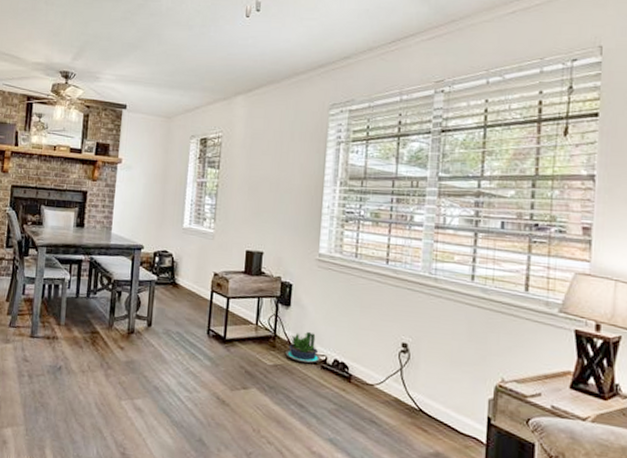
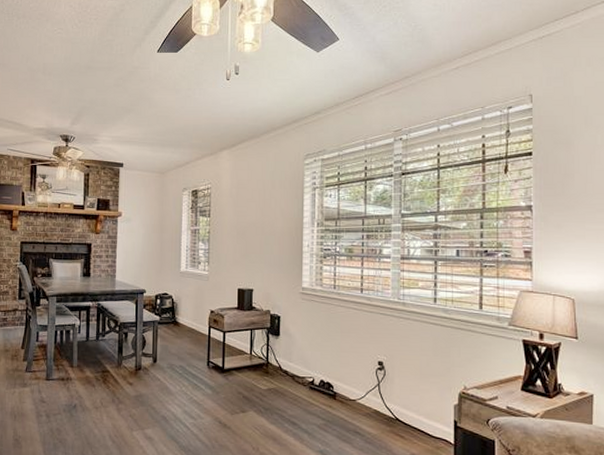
potted plant: present [285,331,320,363] -> none [278,357,308,385]

